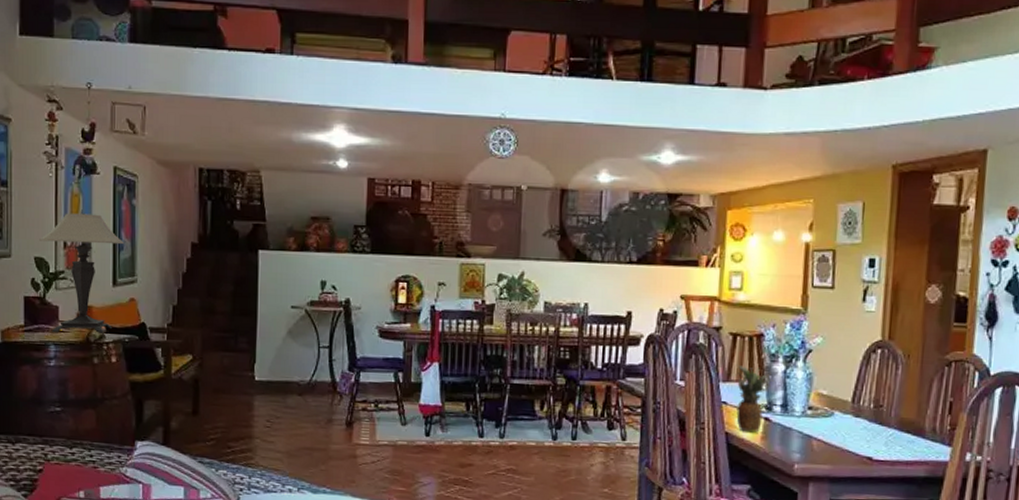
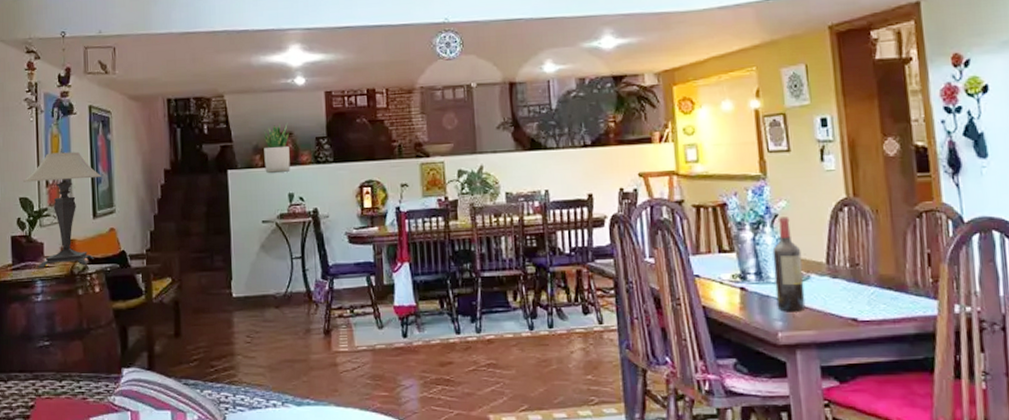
planter: none [298,205,326,258] -> present [264,122,290,173]
fruit: present [735,364,774,433] -> none [703,236,744,304]
wine bottle: none [797,353,829,446] -> present [772,216,806,312]

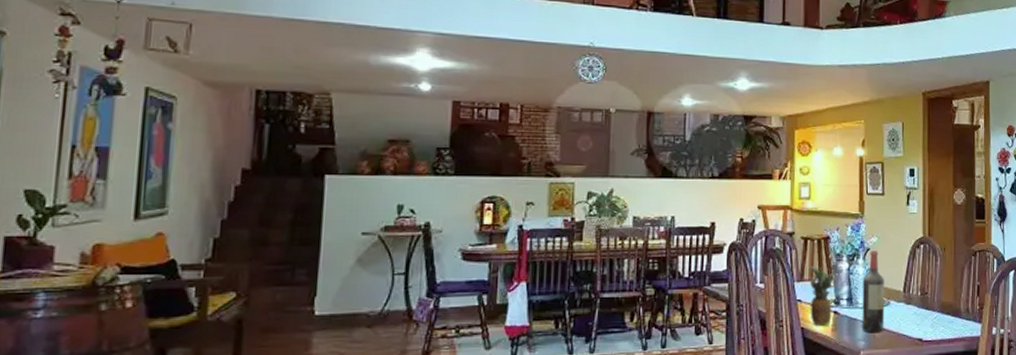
table lamp: present [23,151,102,269] -> none [34,138,154,278]
planter: present [264,122,290,173] -> none [372,128,406,181]
fruit: none [703,236,744,304] -> present [807,265,840,326]

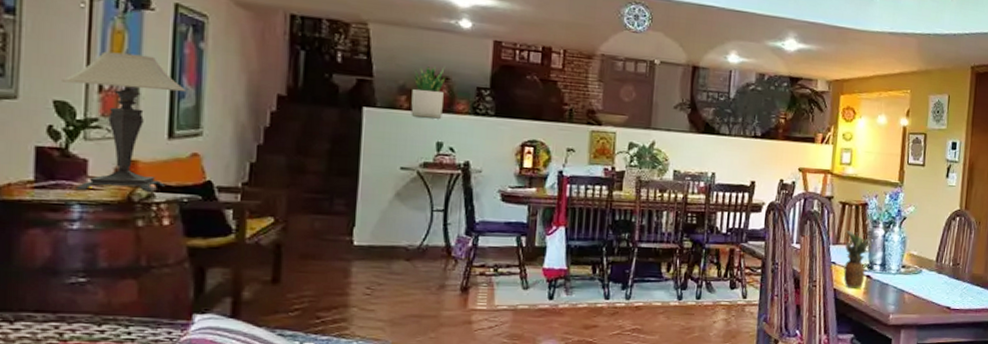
table lamp: none [34,138,154,278] -> present [62,51,187,192]
planter: none [372,128,406,181] -> present [411,64,445,119]
wine bottle: present [862,251,885,333] -> none [892,219,919,299]

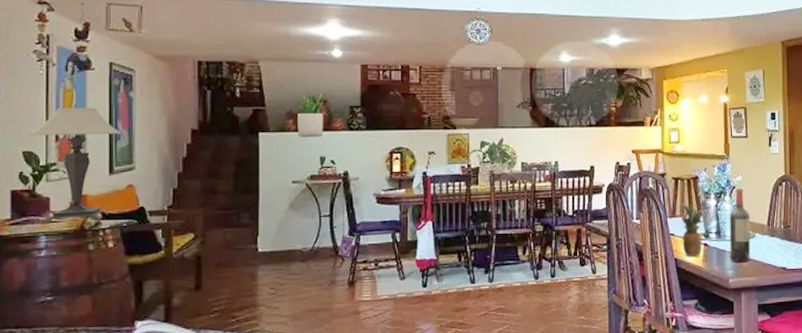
wine bottle: none [892,219,919,299] -> present [729,188,751,263]

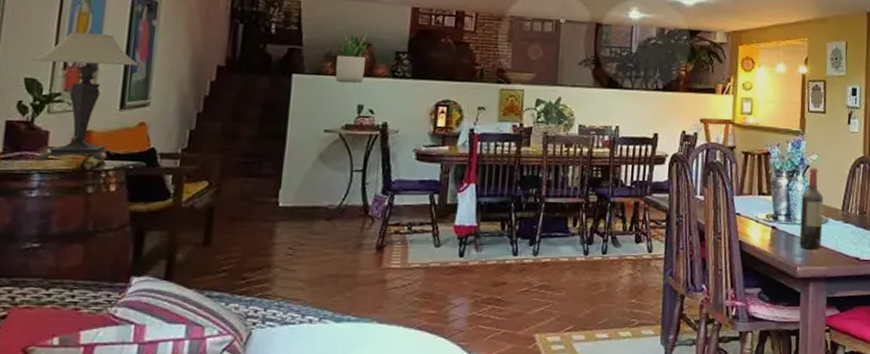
fruit: present [678,202,709,257] -> none [747,179,779,240]

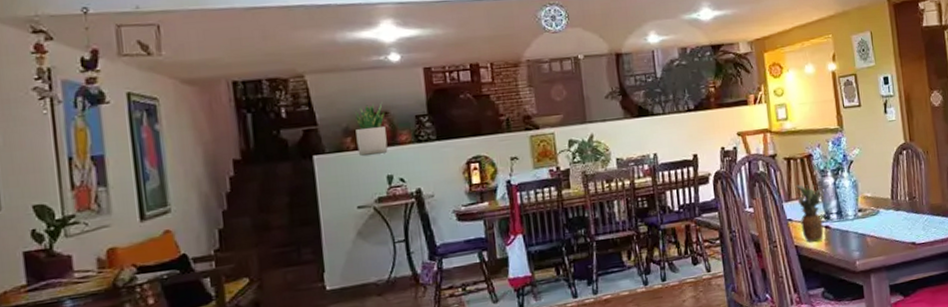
table lamp: present [33,32,139,161] -> none [37,146,151,287]
fruit: none [747,179,779,240] -> present [793,184,827,242]
wine bottle: present [799,168,824,250] -> none [849,162,877,243]

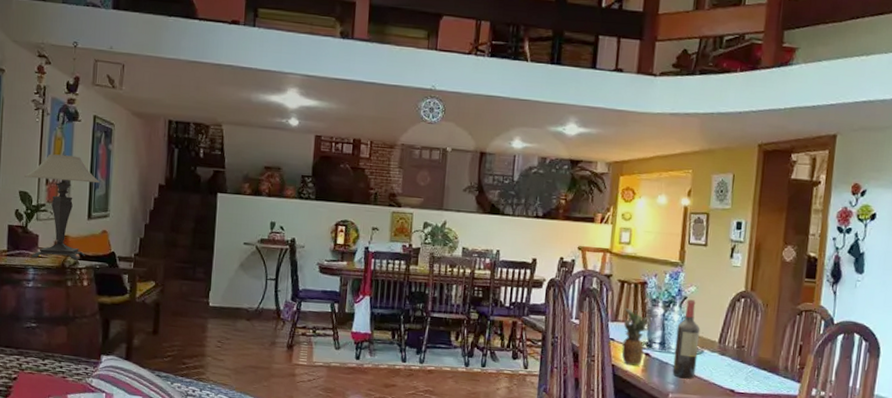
table lamp: none [37,146,151,287] -> present [24,154,100,260]
planter: present [355,101,388,156] -> none [252,157,278,202]
wine bottle: none [849,162,877,243] -> present [672,299,700,379]

